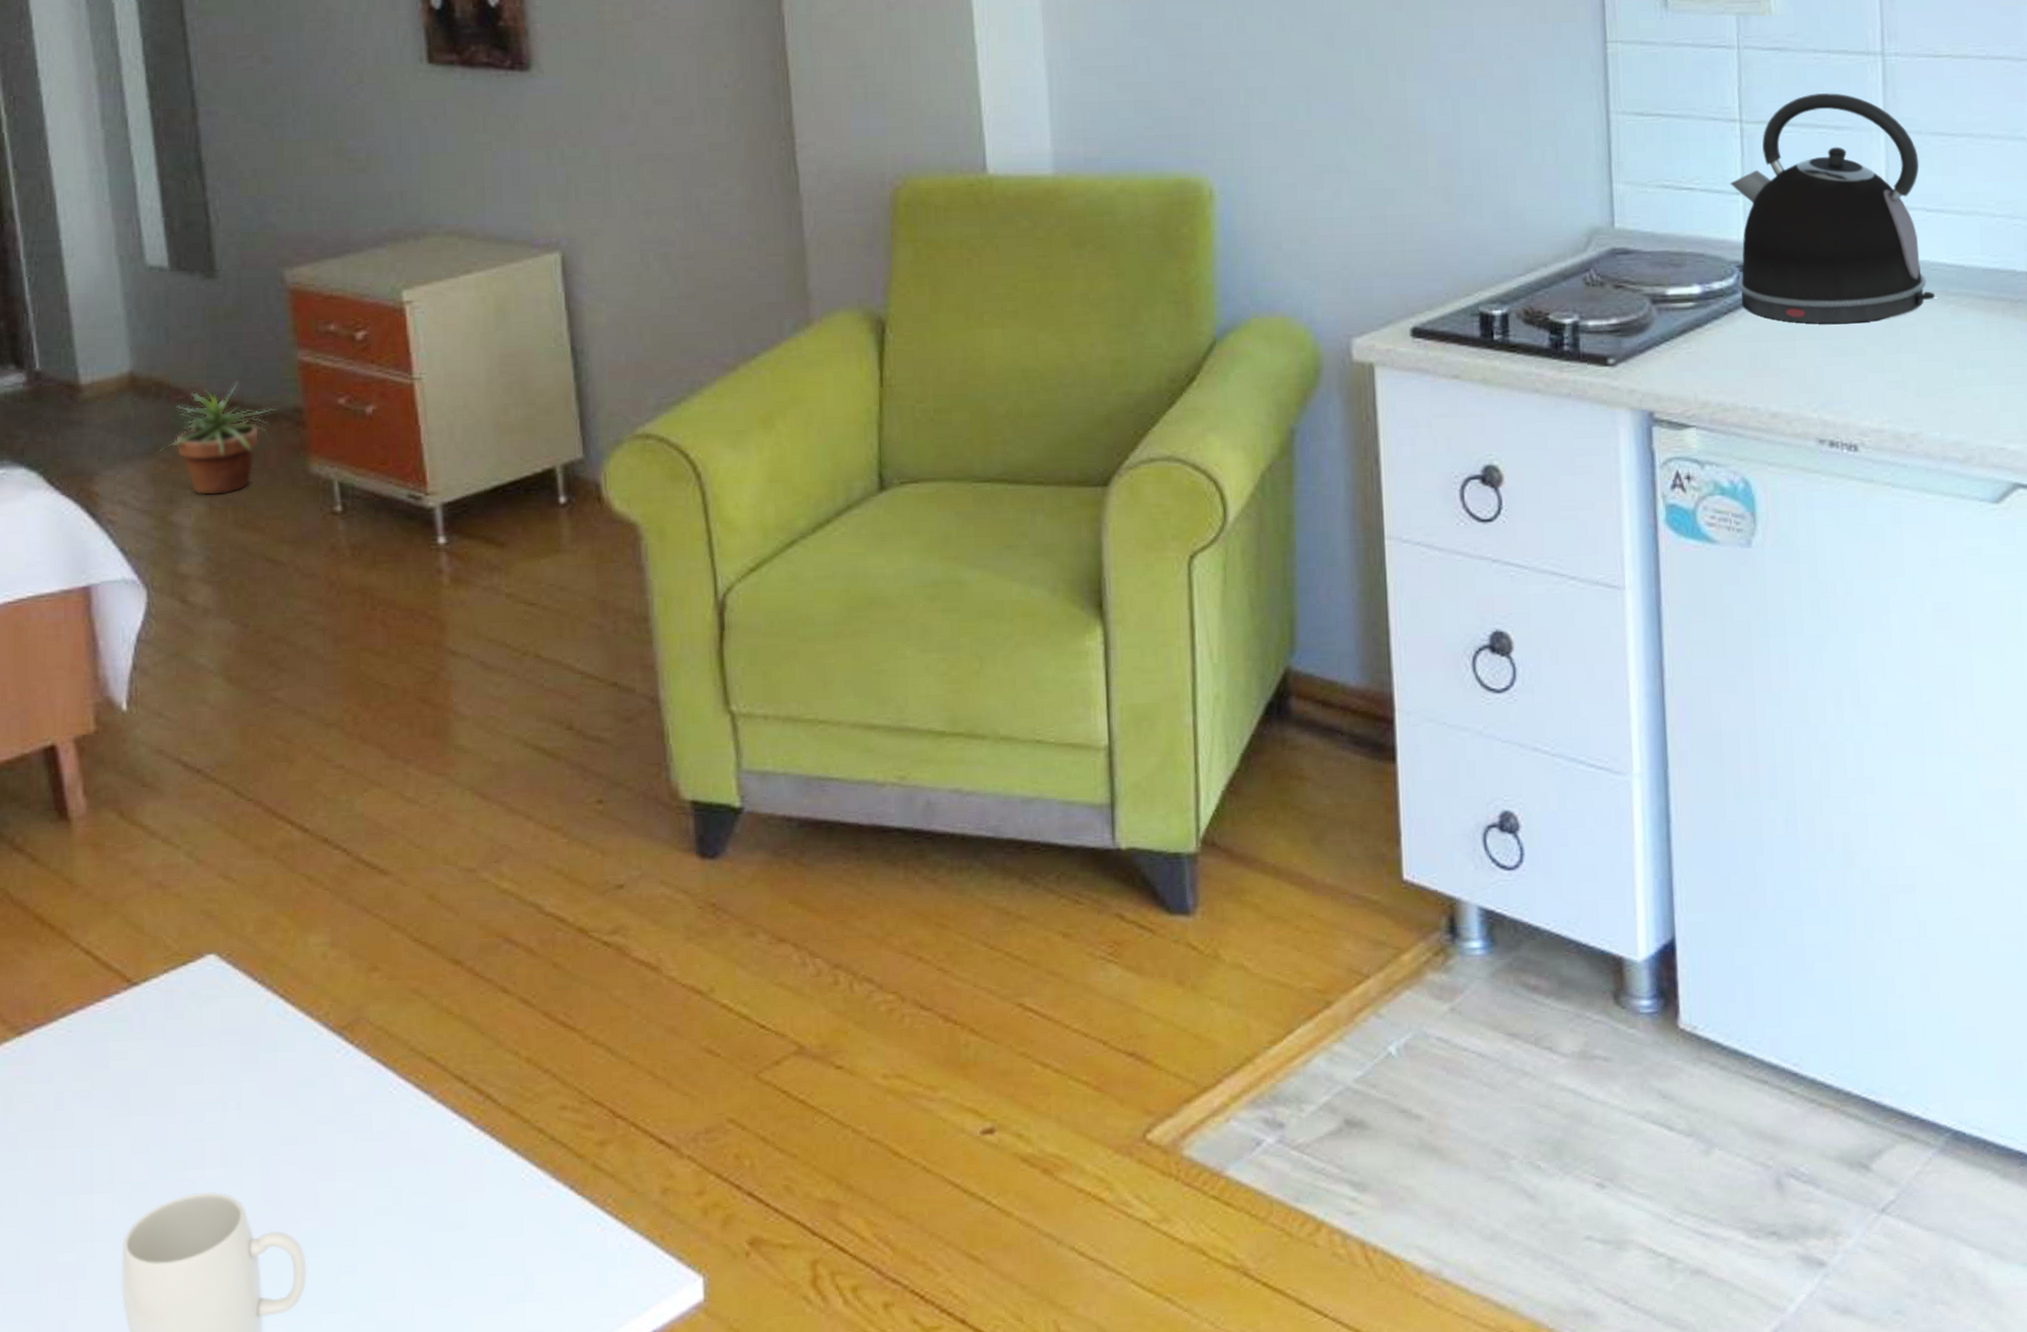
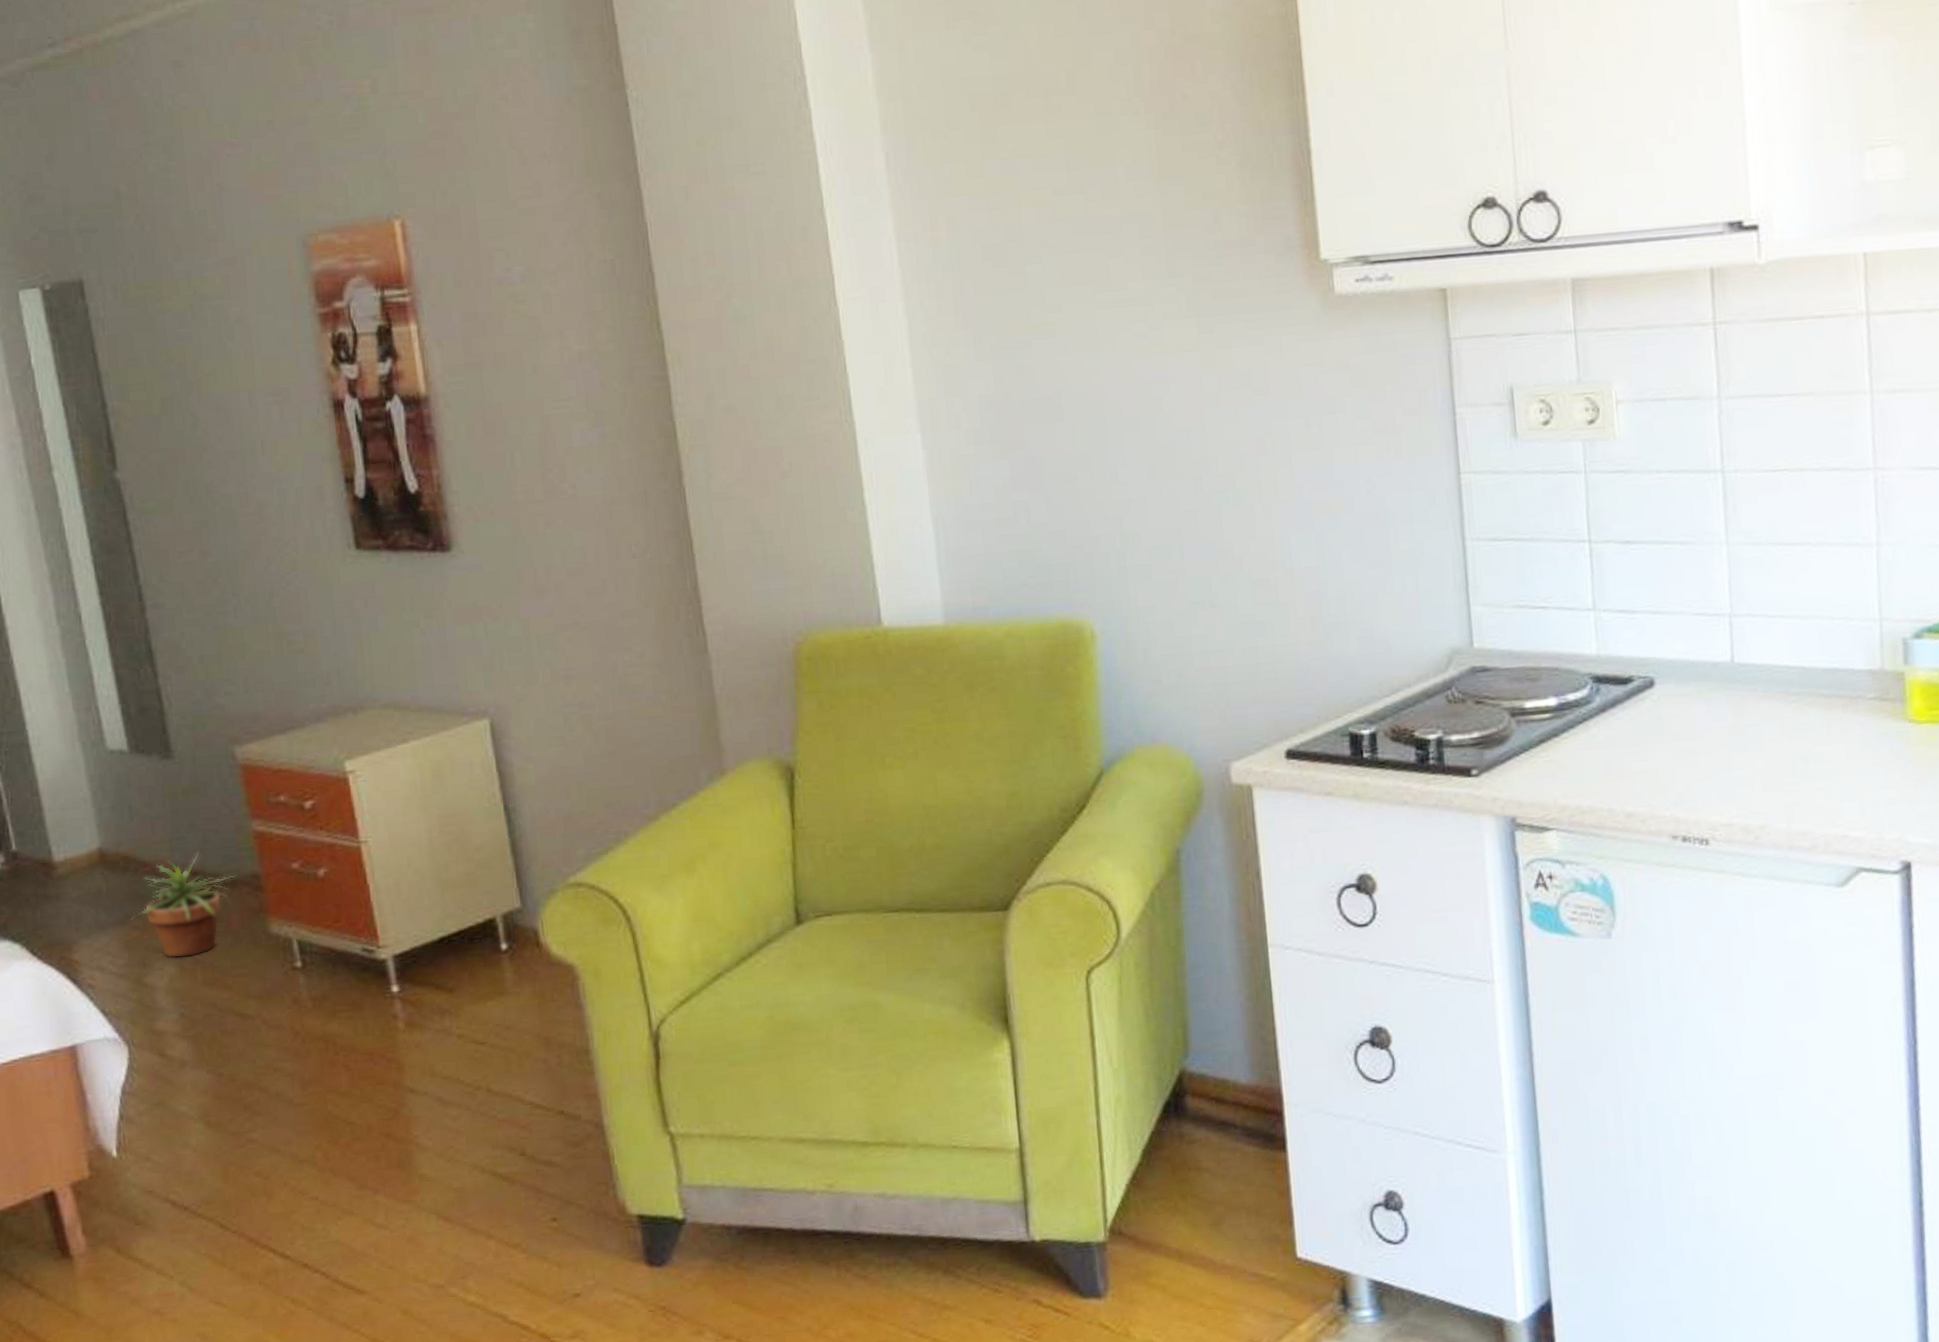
kettle: present [1730,93,1935,324] -> none [1581,510,1778,728]

